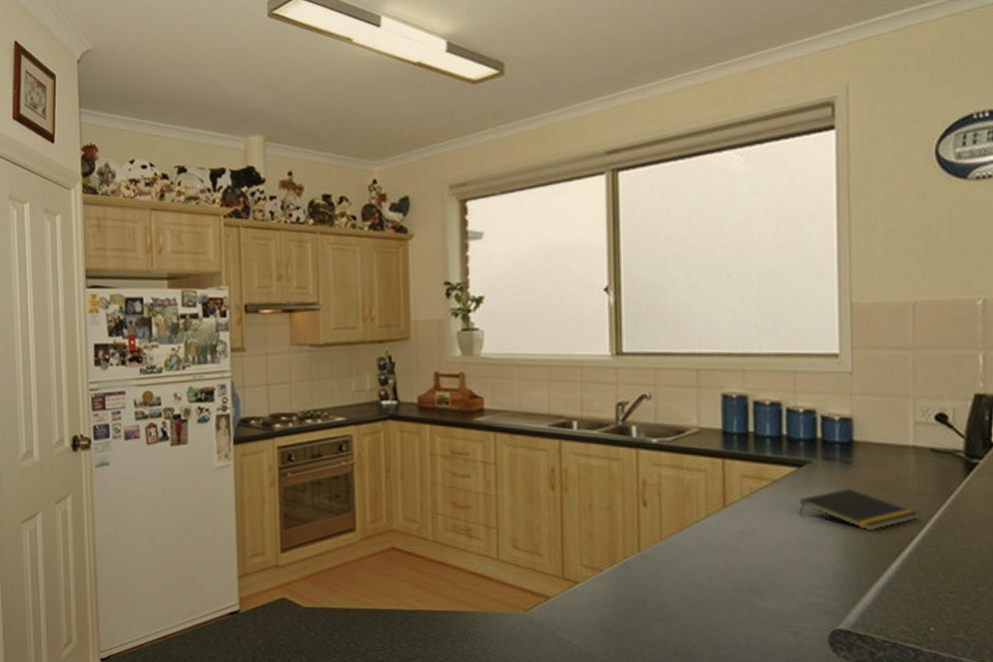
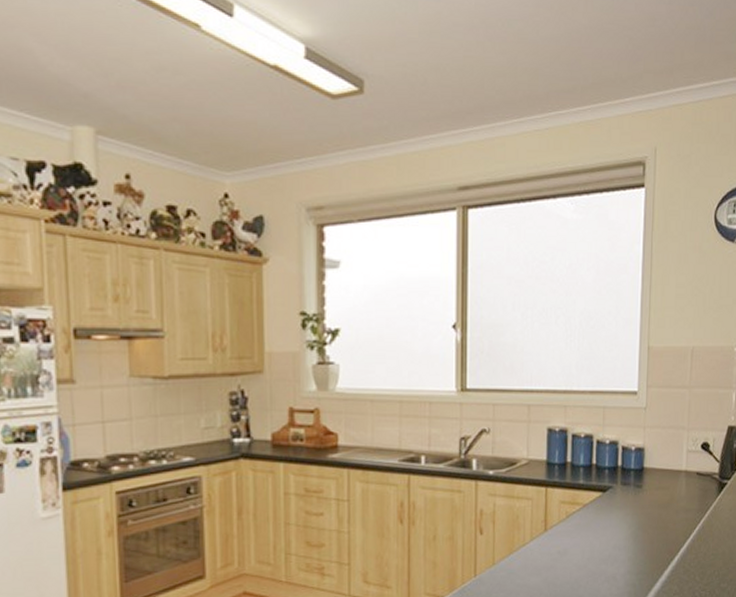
notepad: present [799,488,920,531] -> none [602,509,686,544]

